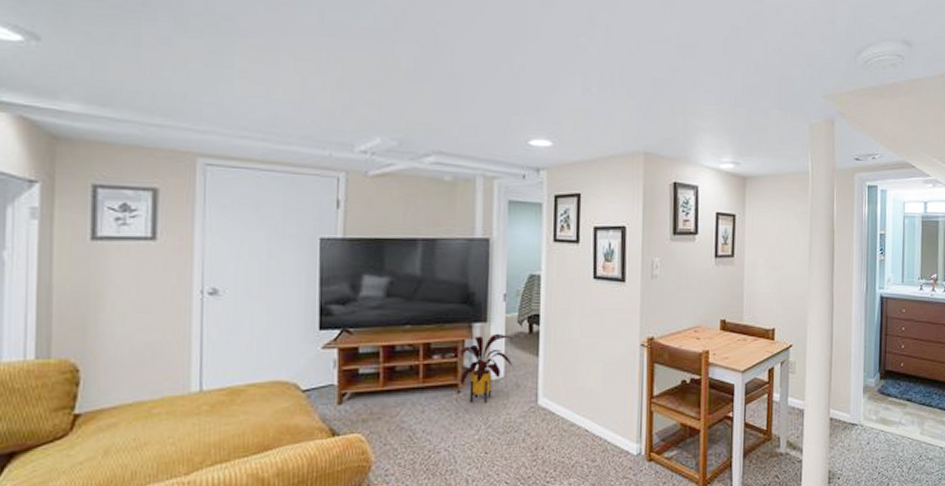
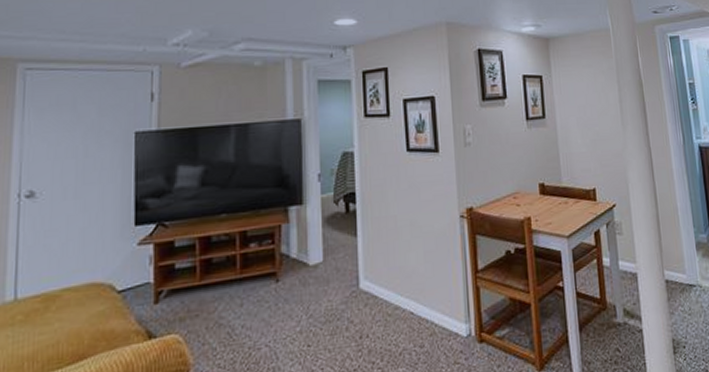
house plant: present [451,333,513,403] -> none [268,215,330,292]

